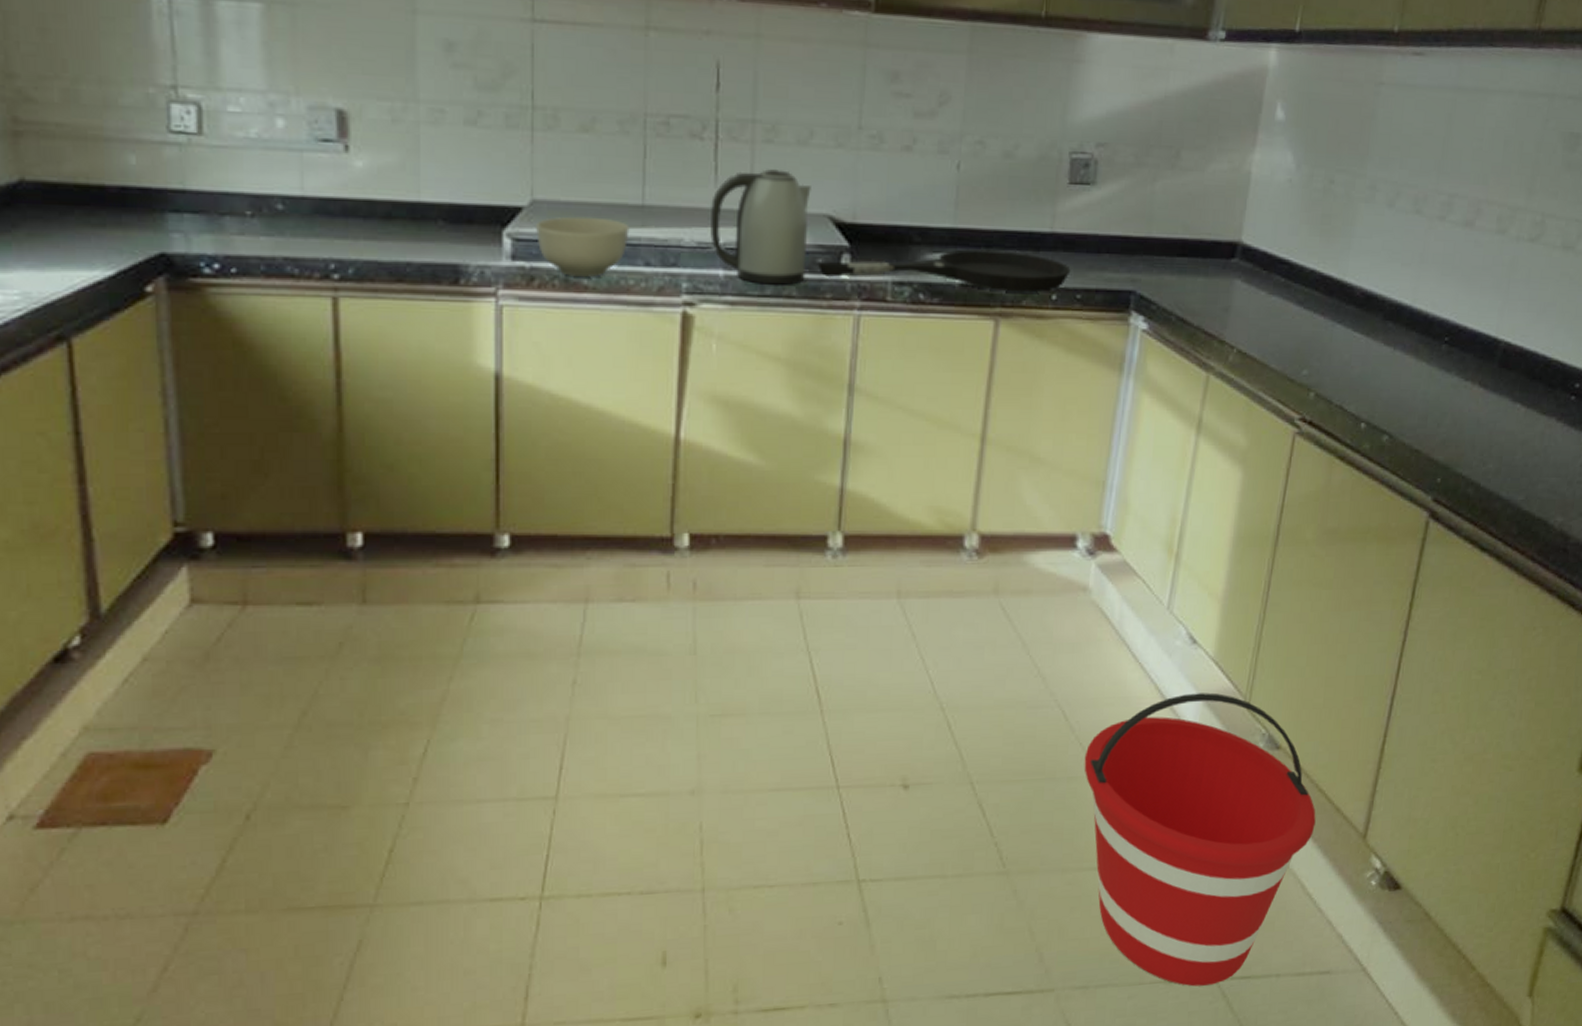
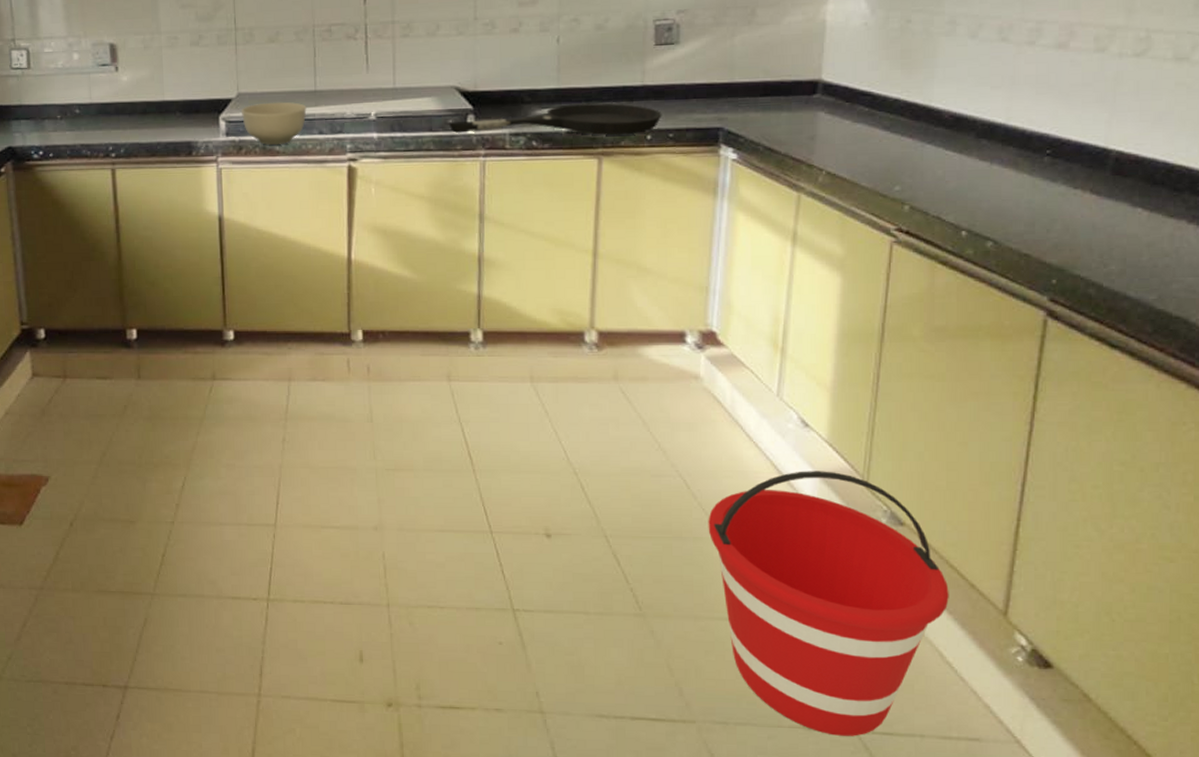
kettle: present [710,169,811,285] -> none [365,56,441,142]

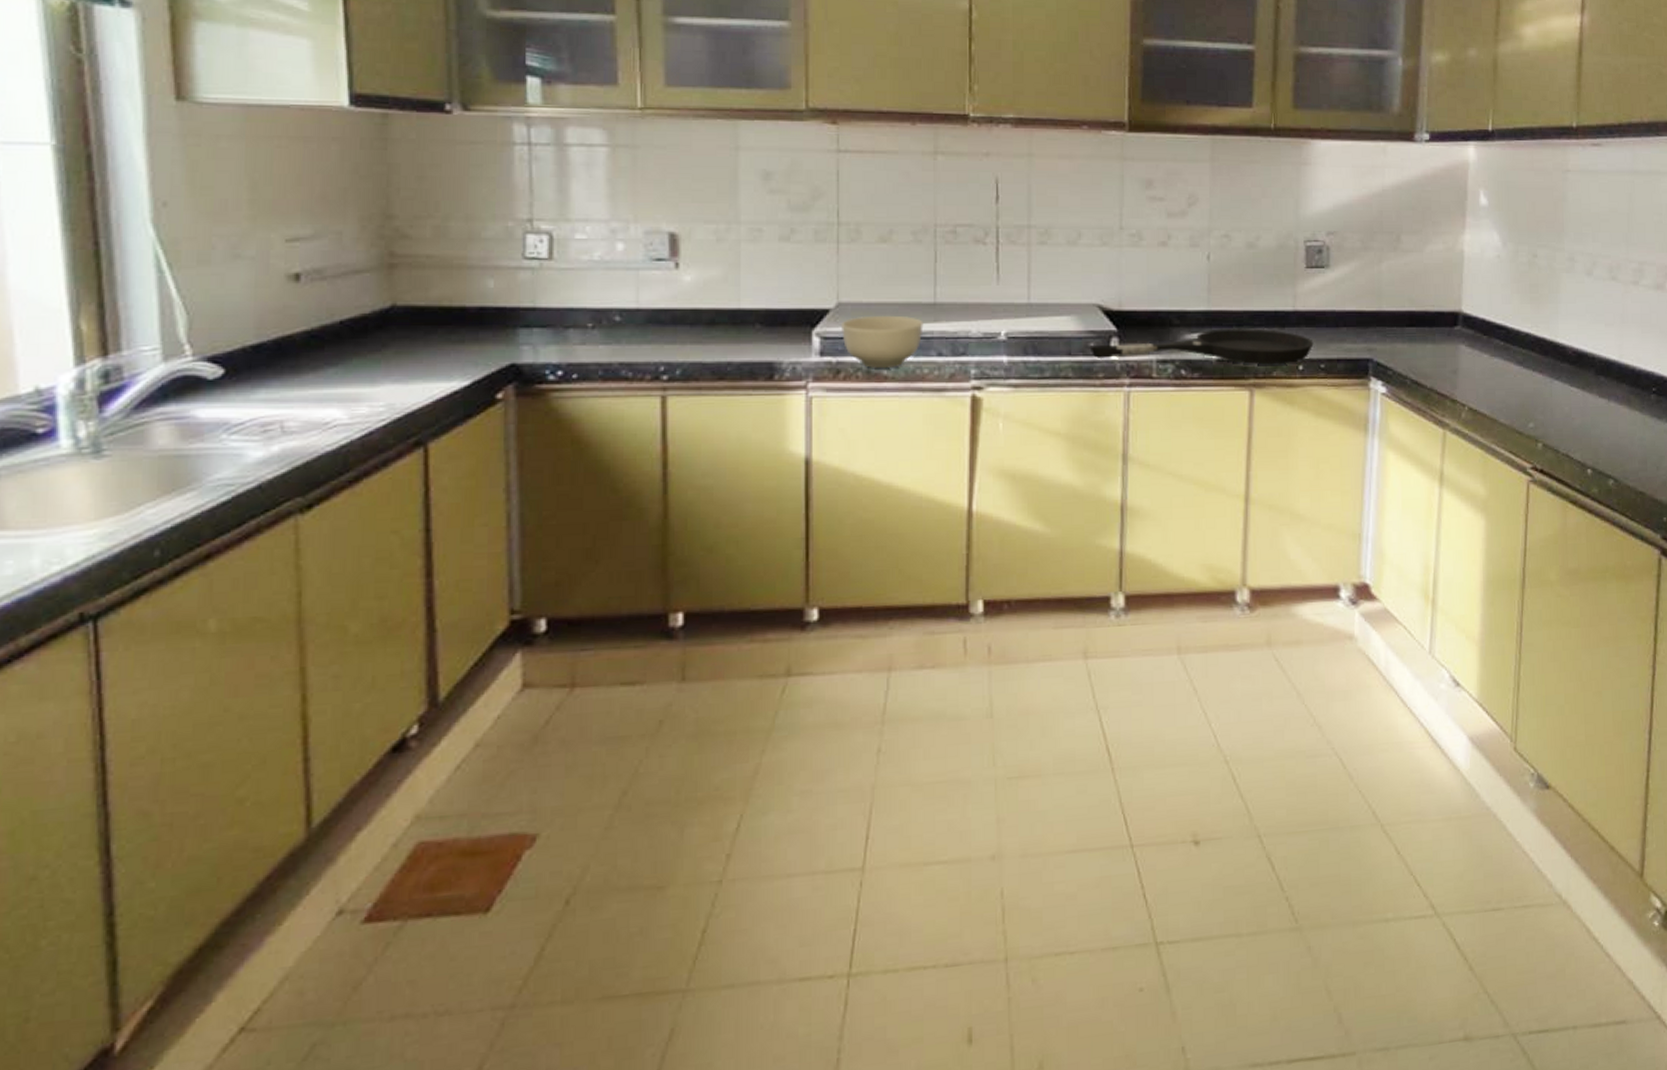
bucket: present [708,471,949,736] -> none [1365,734,1593,1044]

